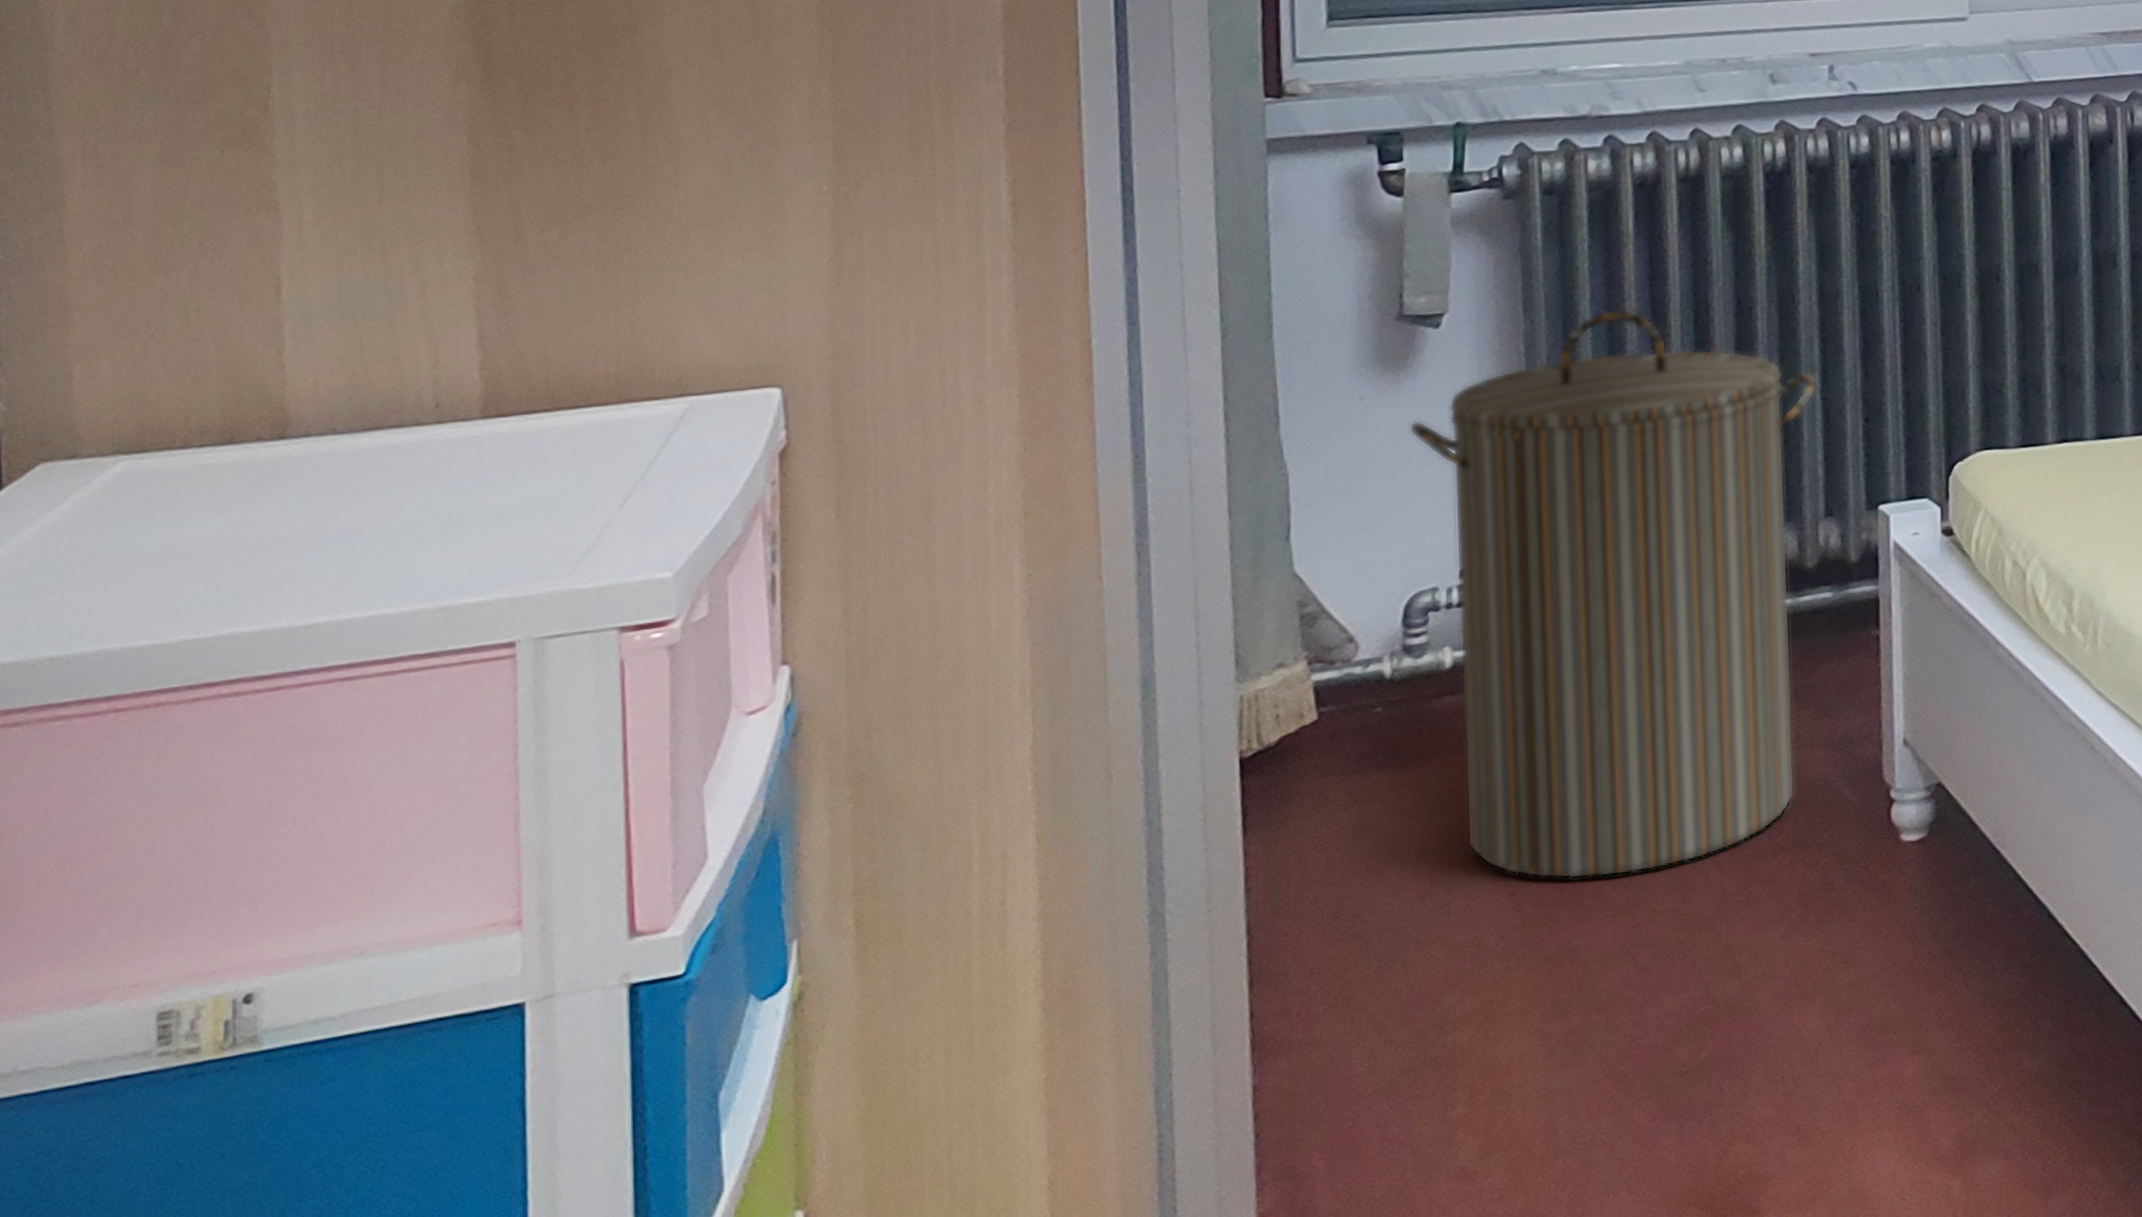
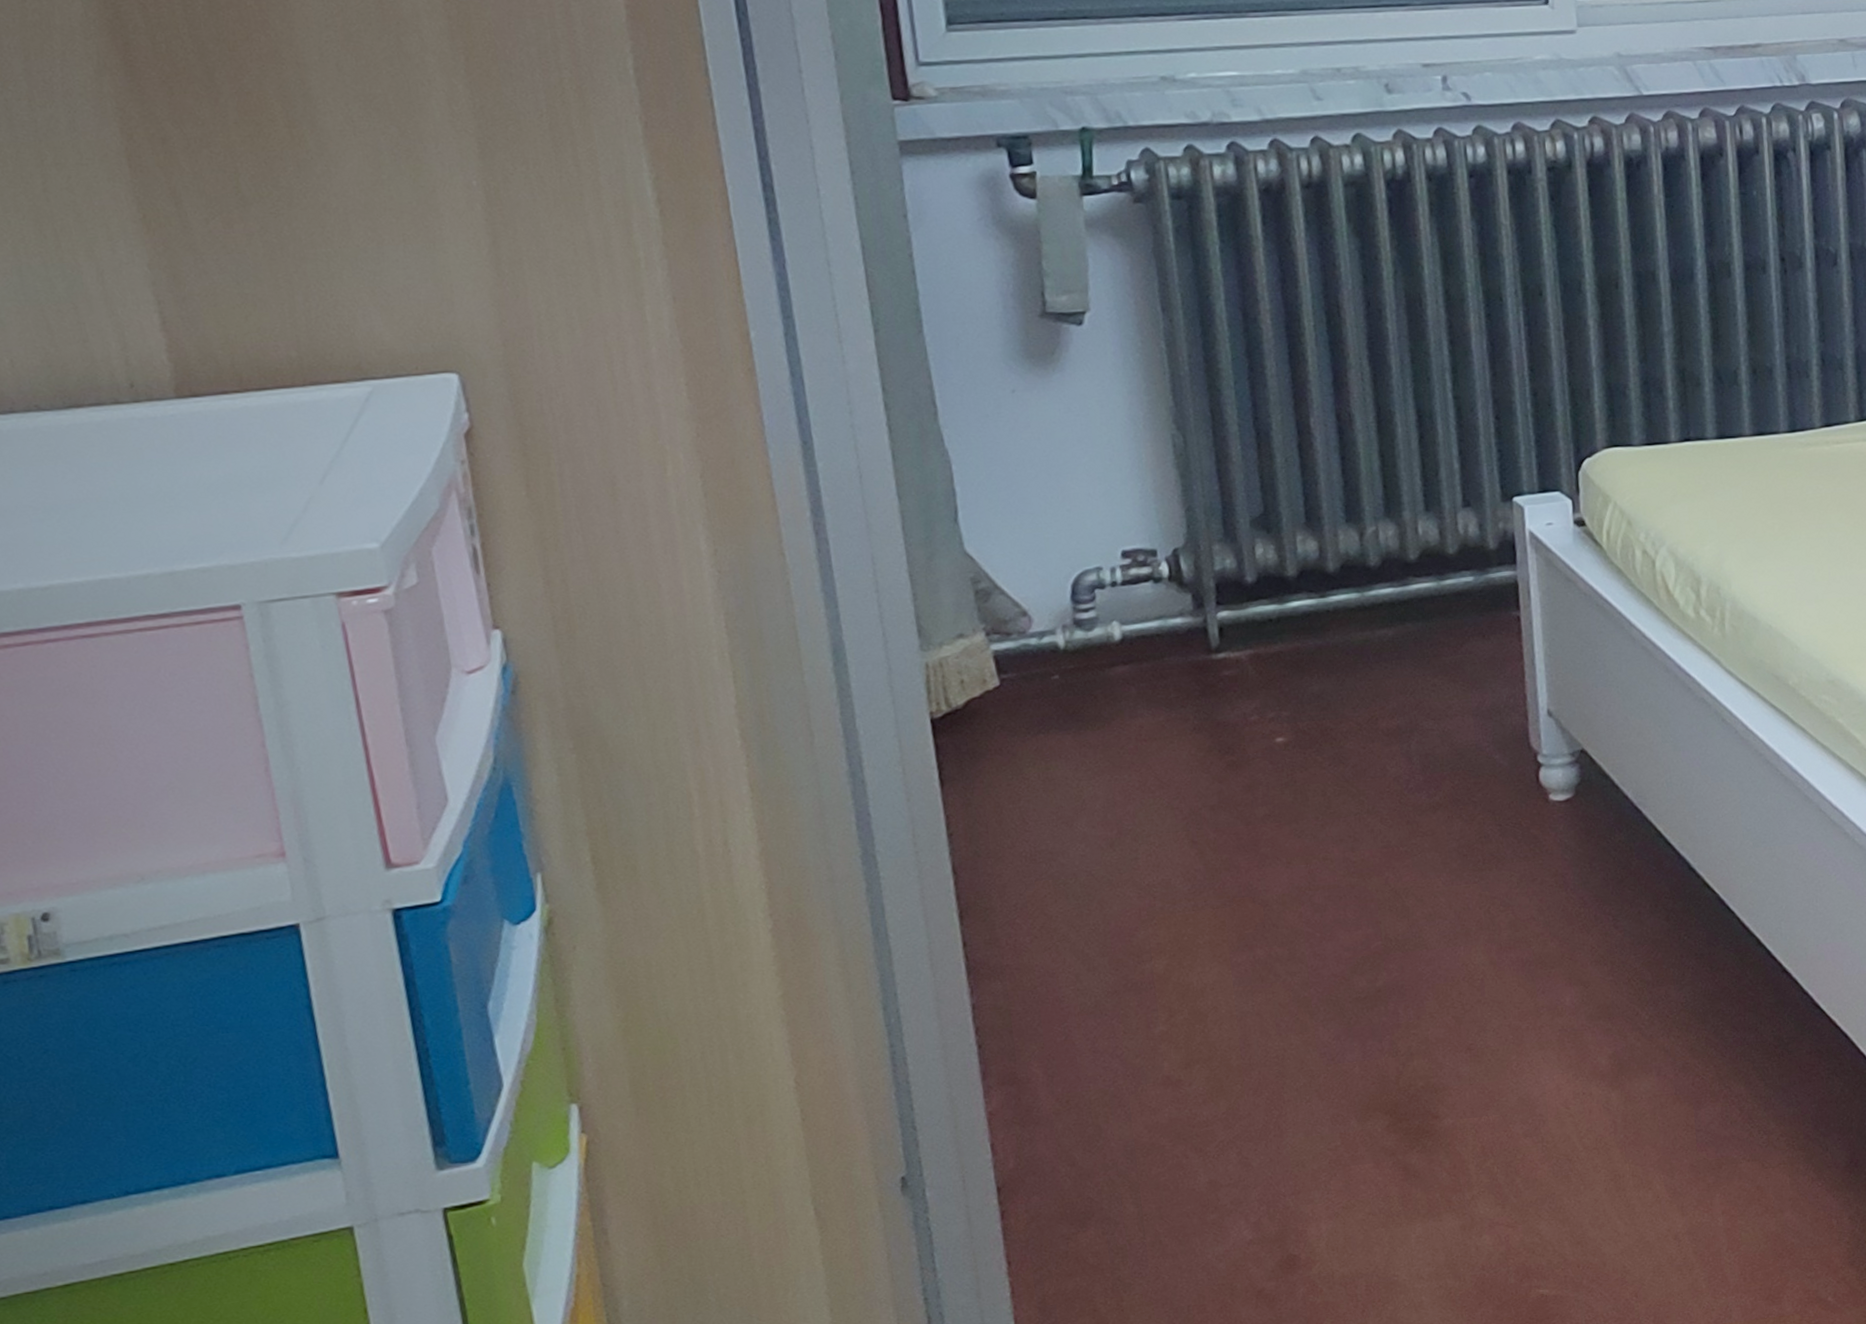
laundry hamper: present [1409,309,1818,879] -> none [1061,309,1450,830]

